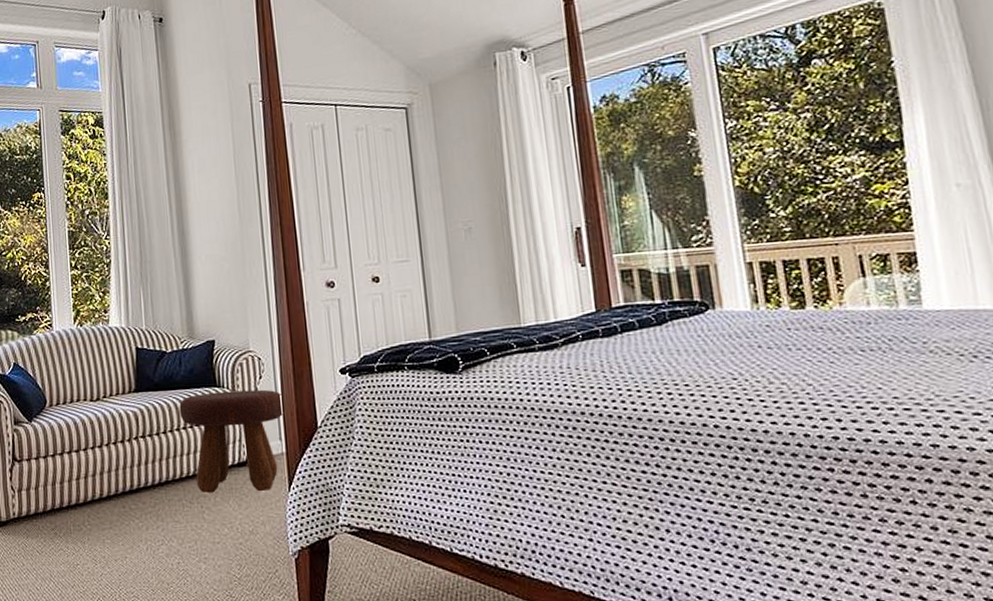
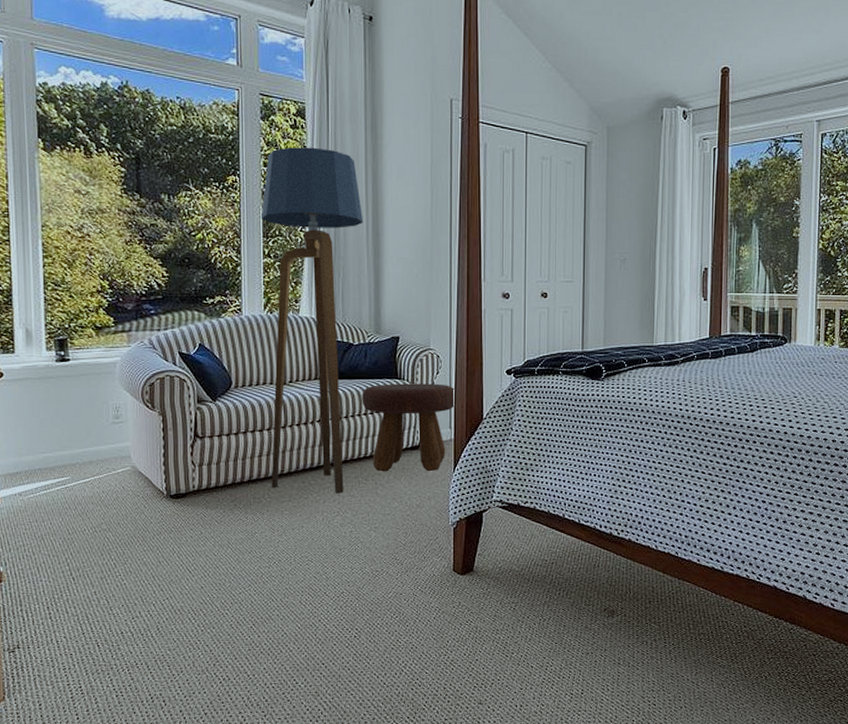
floor lamp: none [66,153,168,520] -> present [260,147,364,494]

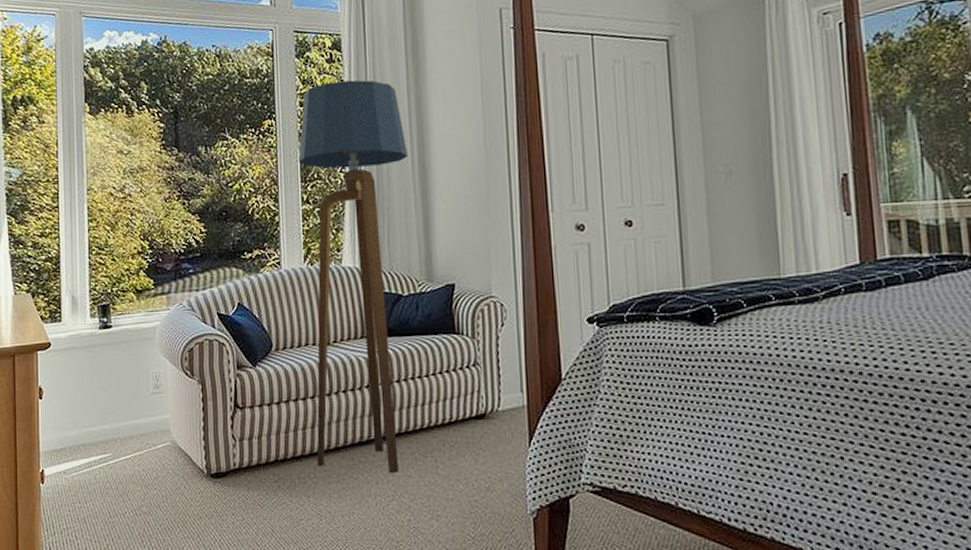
footstool: present [362,383,456,472] -> none [415,337,527,447]

